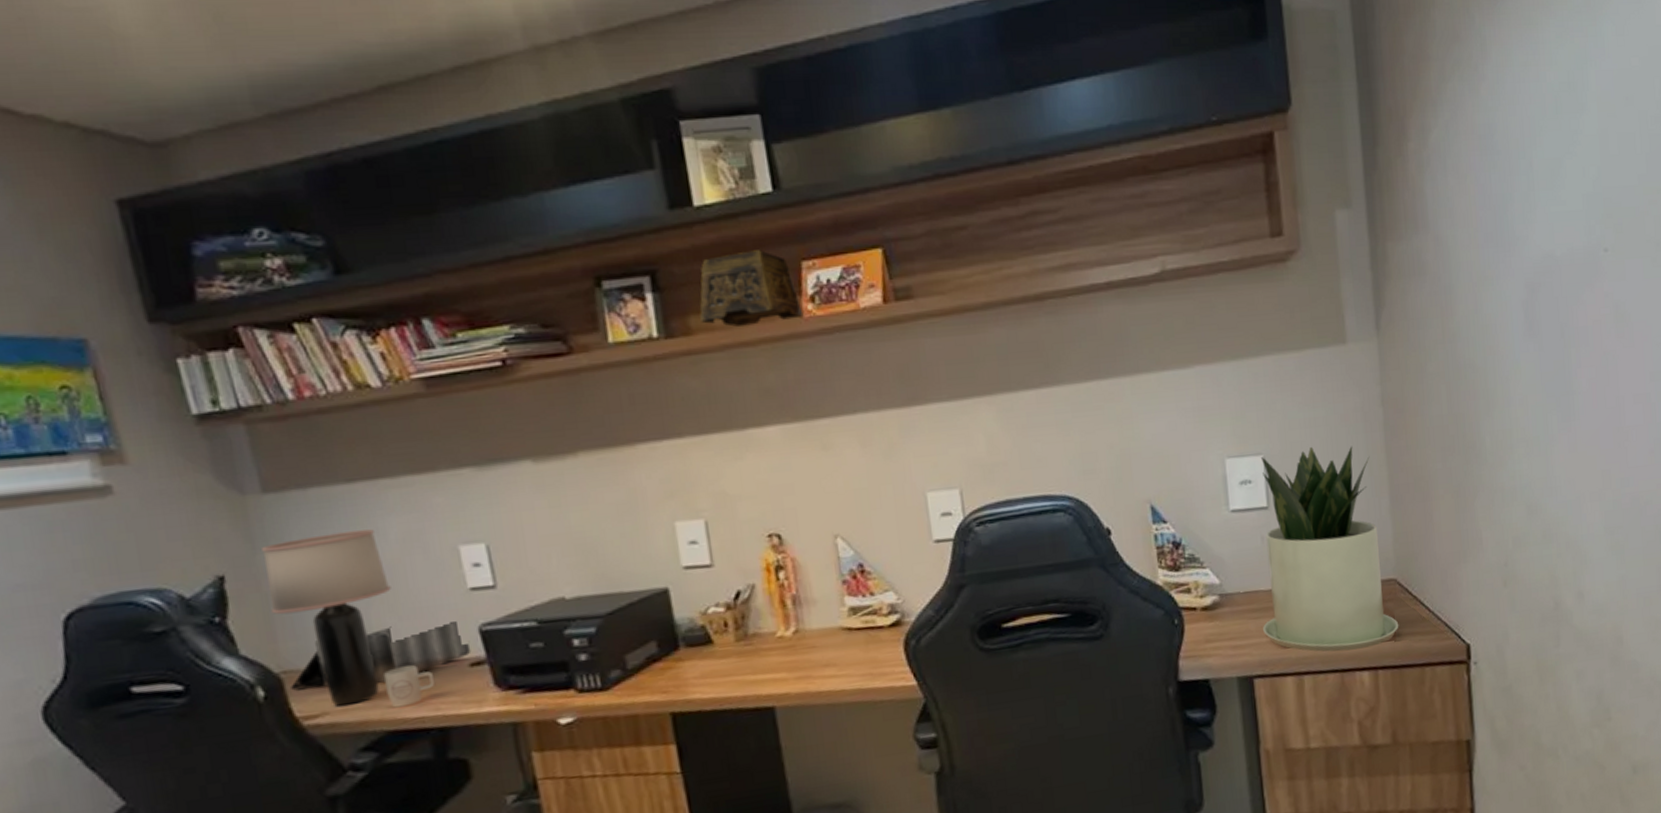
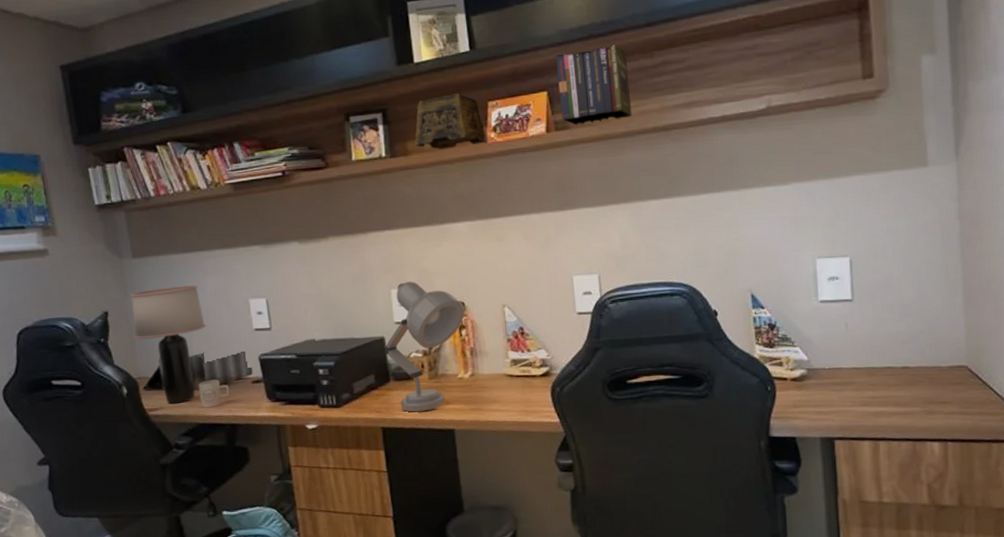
desk lamp: none [668,509,783,689] -> present [383,281,465,413]
books: none [891,188,995,294] -> present [555,45,632,126]
planter: present [1261,446,1399,652] -> none [844,251,969,424]

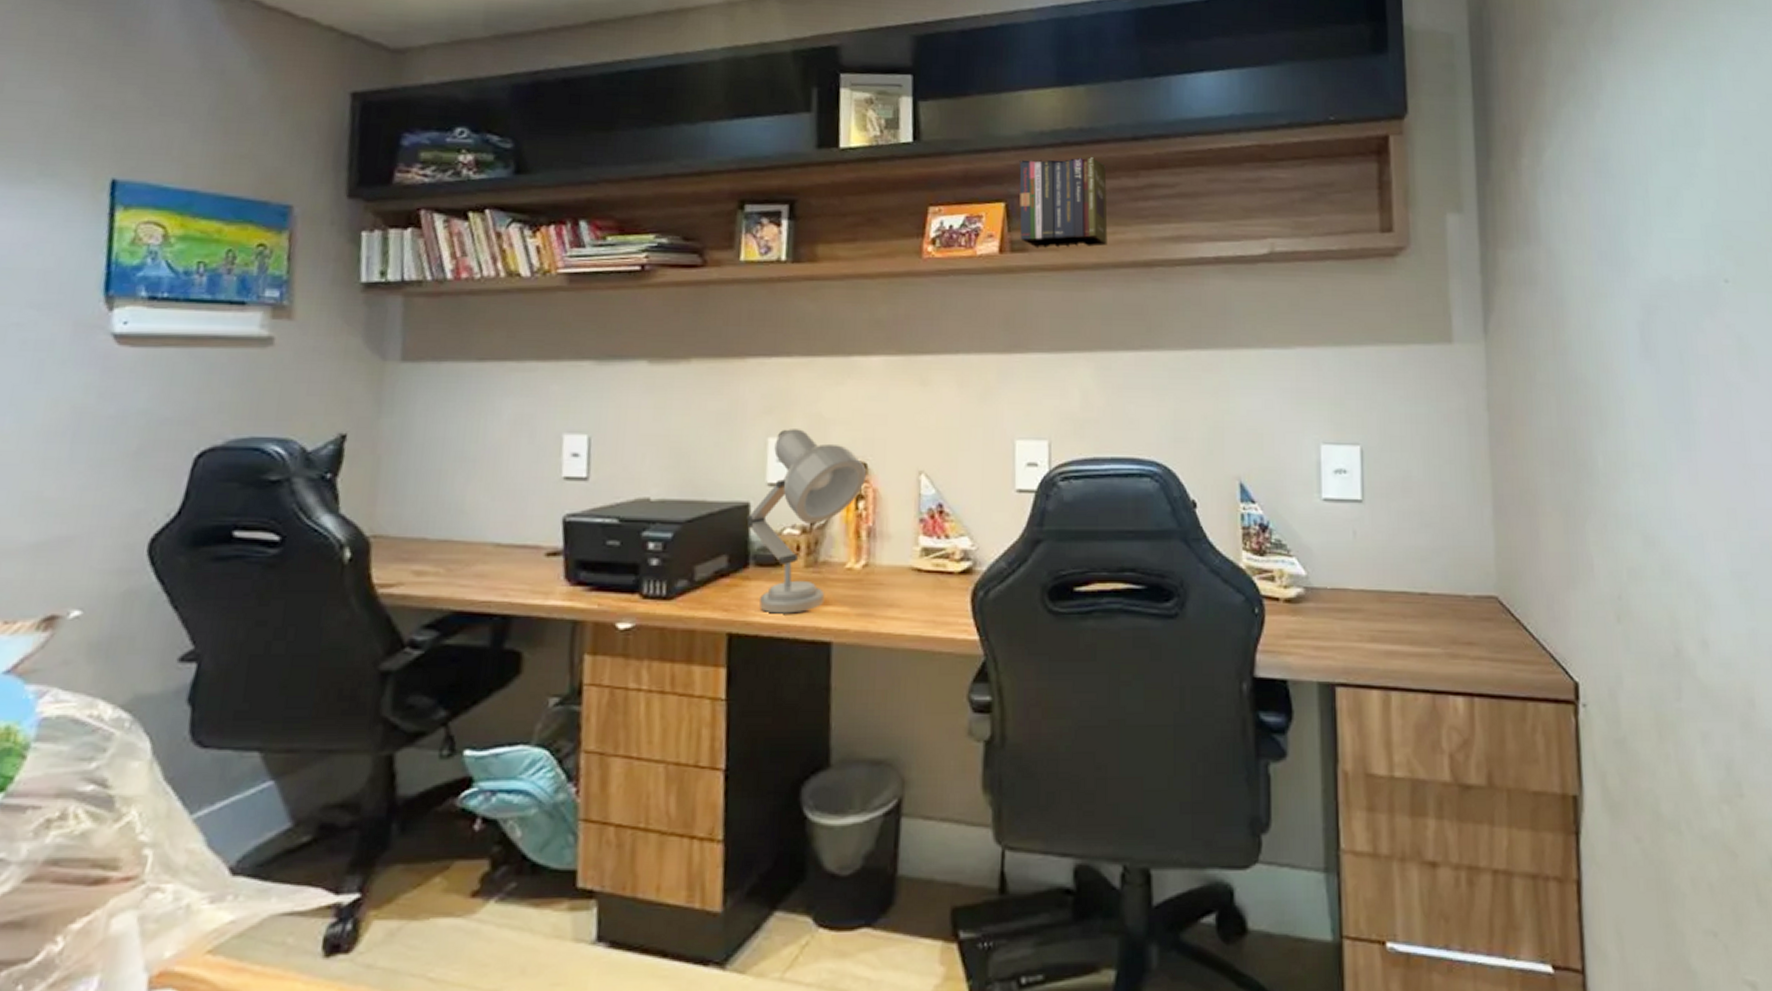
table lamp: present [130,285,206,404] -> none [379,407,492,578]
desk organizer: present [143,351,253,391] -> none [376,505,552,562]
mug: present [199,380,230,408] -> none [462,547,511,588]
decorative box: present [415,93,488,150] -> none [827,192,923,260]

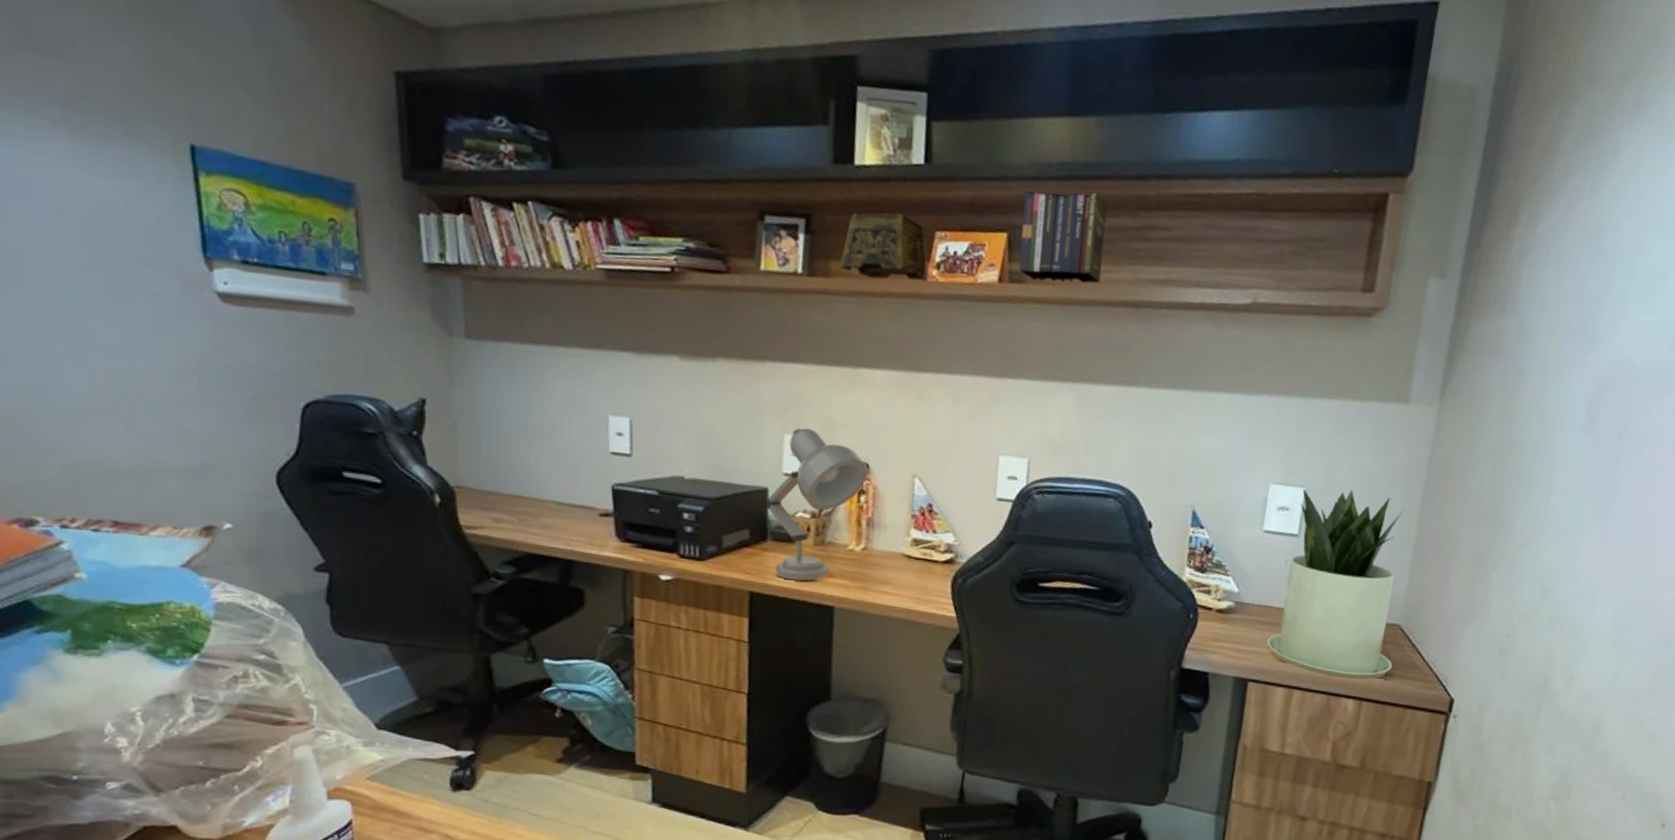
decorative box: none [827,192,923,260] -> present [840,212,928,281]
planter: none [1349,443,1499,670] -> present [1267,488,1404,680]

